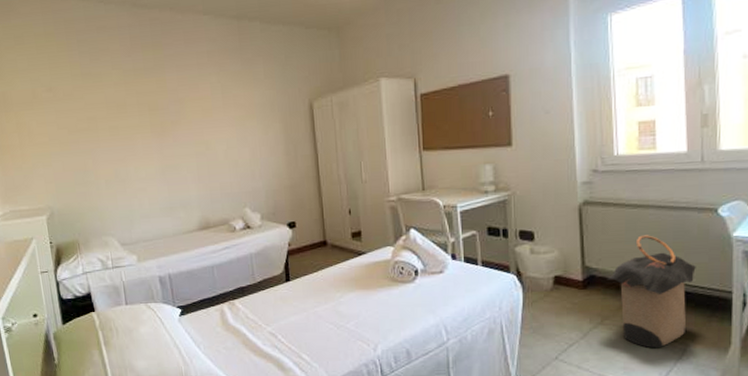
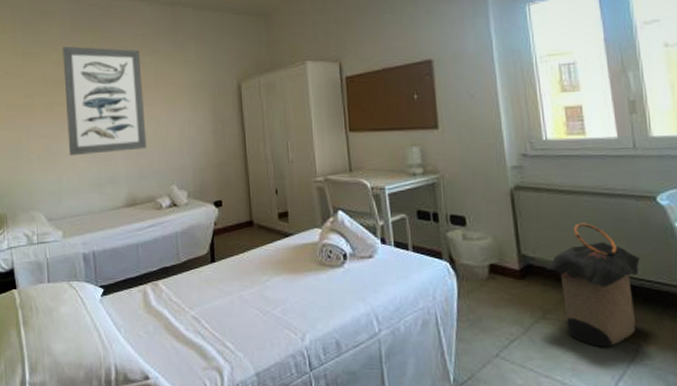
wall art: none [123,65,218,180] -> present [62,46,147,155]

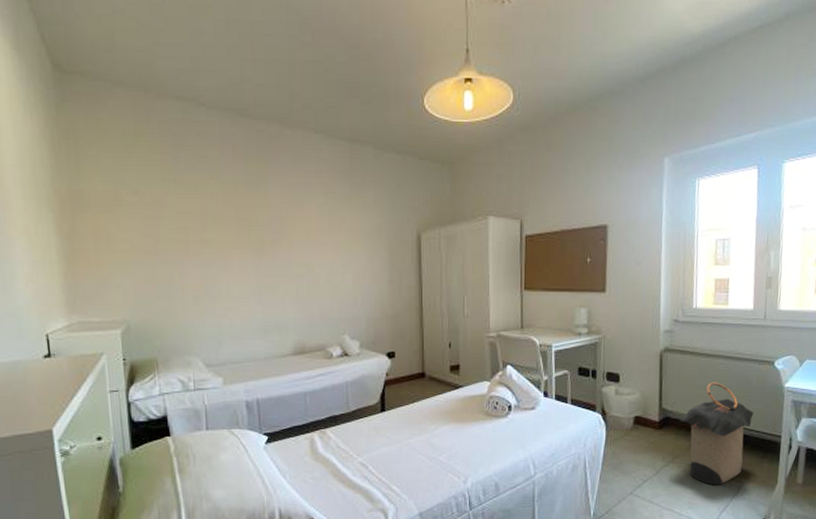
wall art: present [62,46,147,155] -> none [223,175,318,298]

